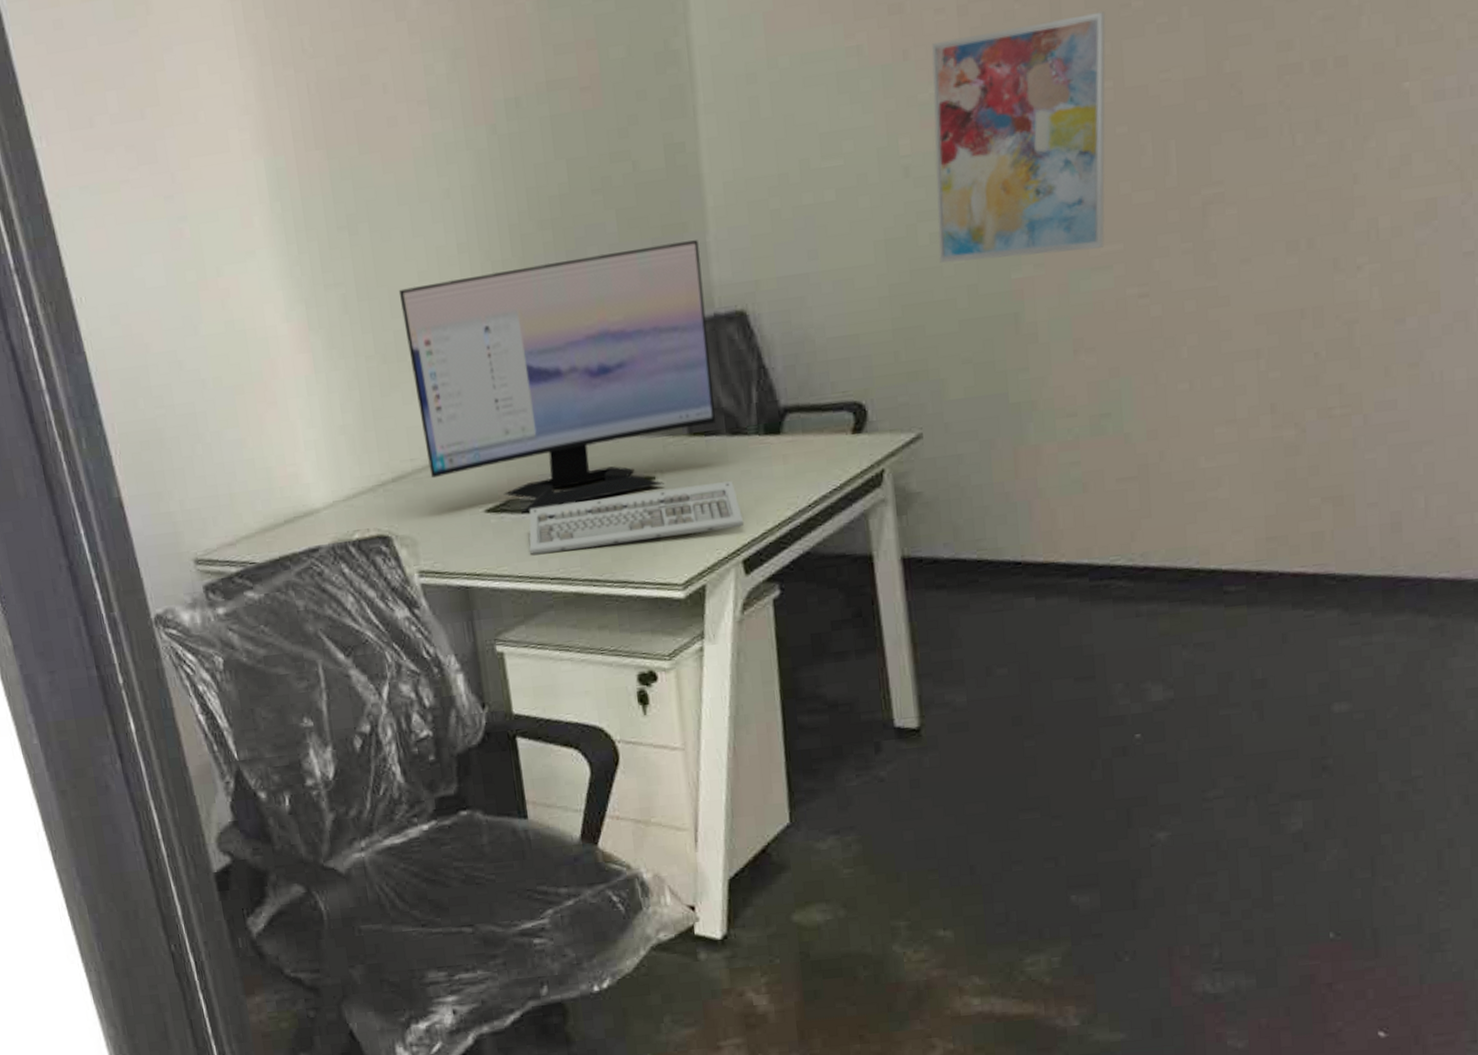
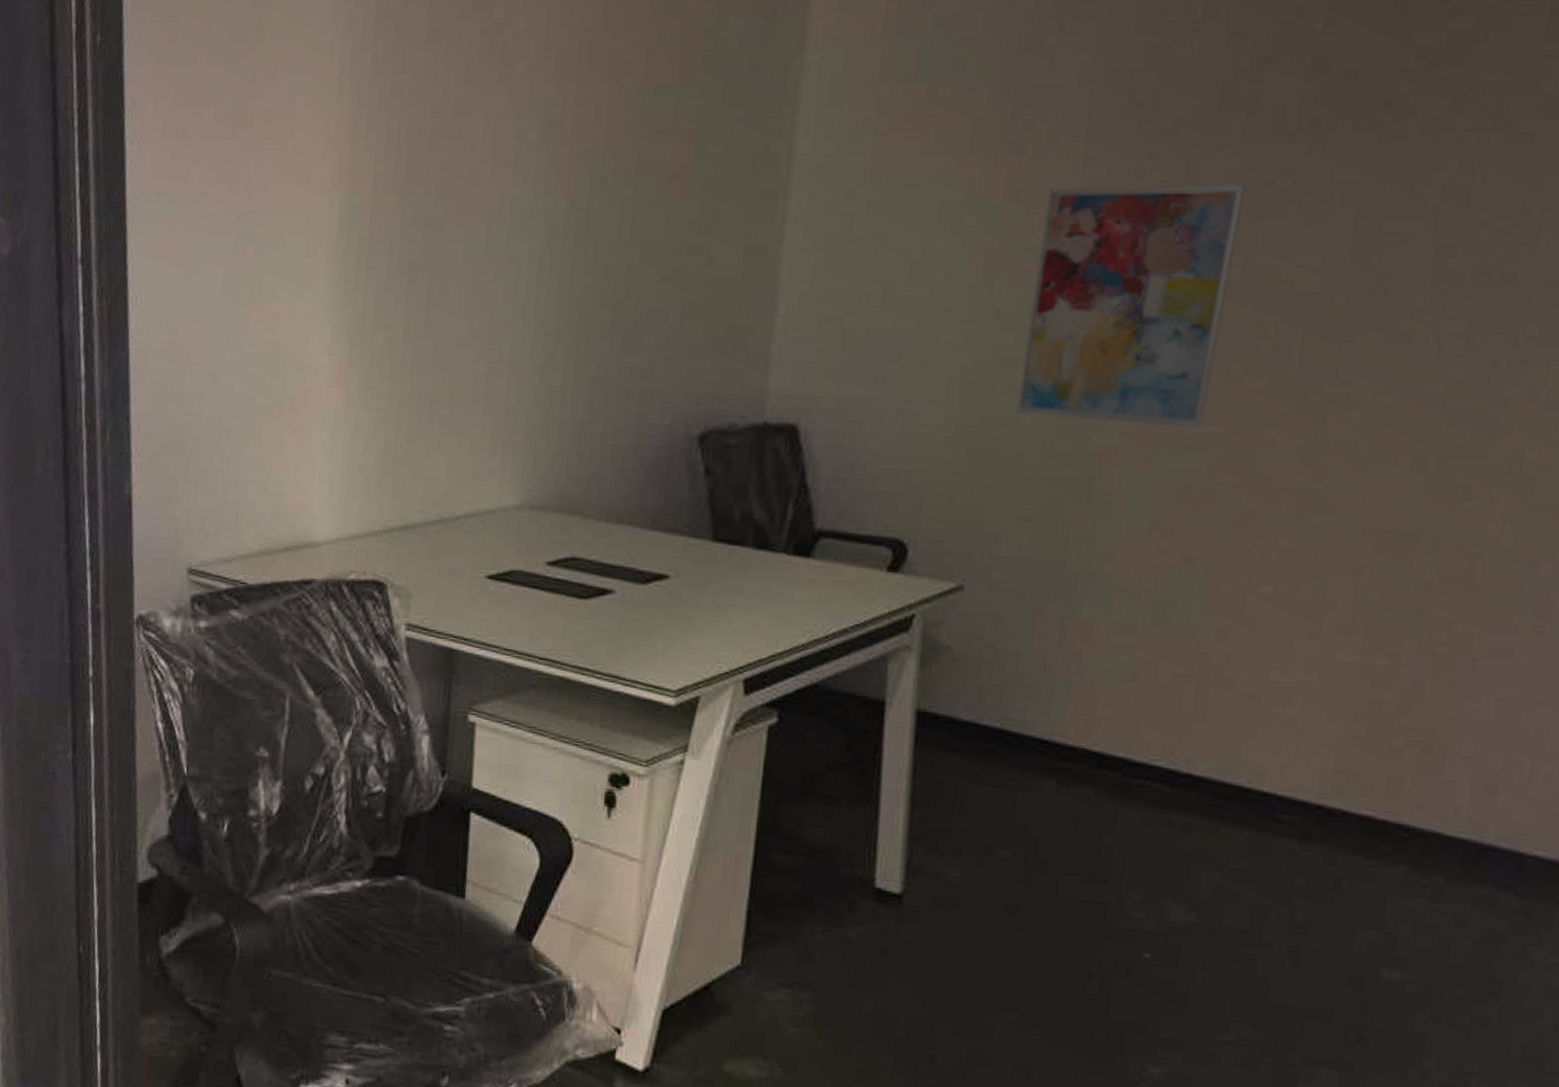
computer monitor: present [398,240,715,513] -> none [438,342,761,587]
keyboard: present [528,481,743,555] -> none [523,583,753,645]

